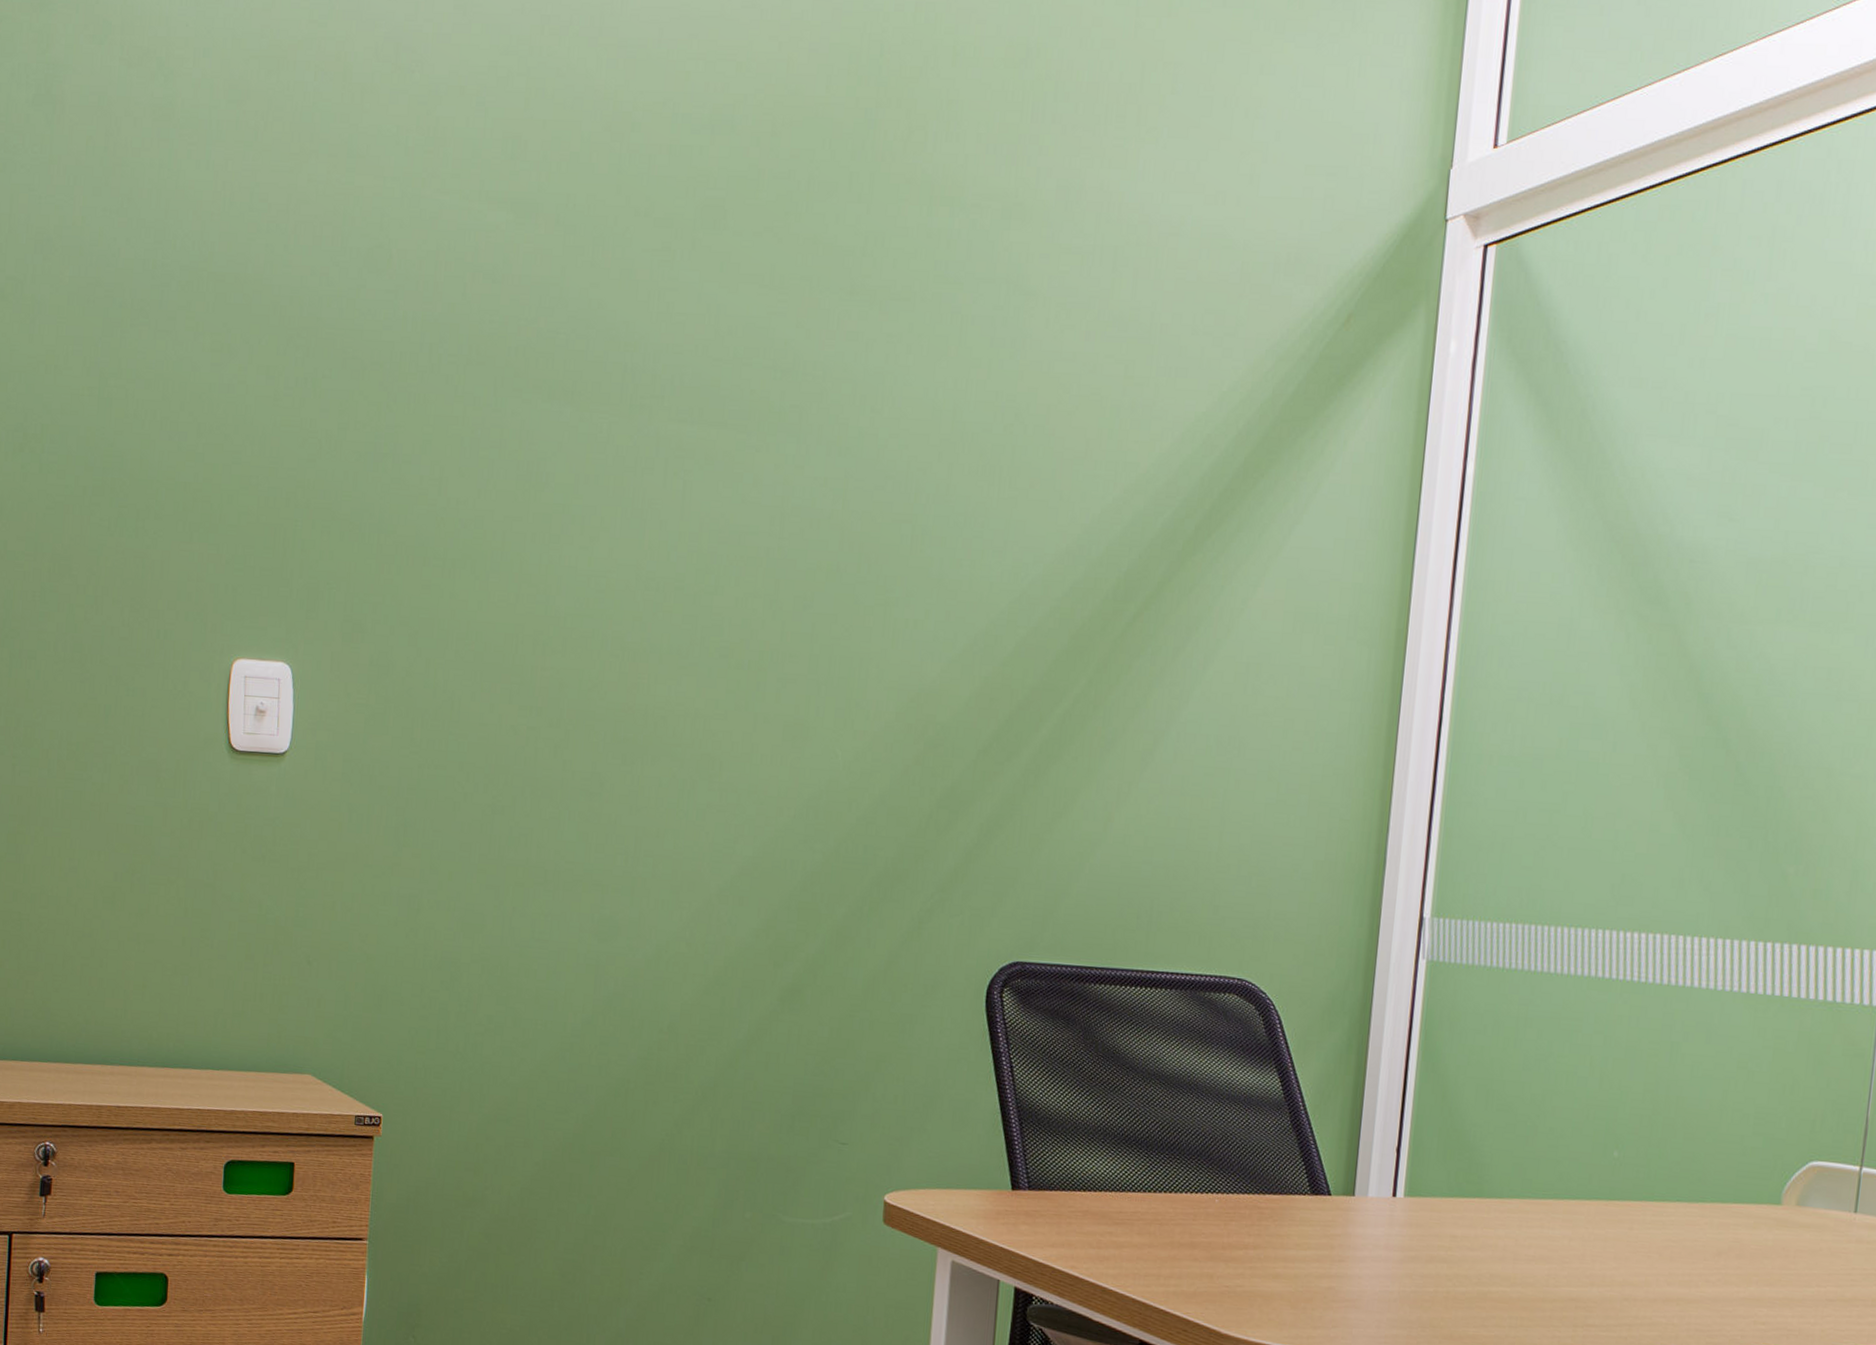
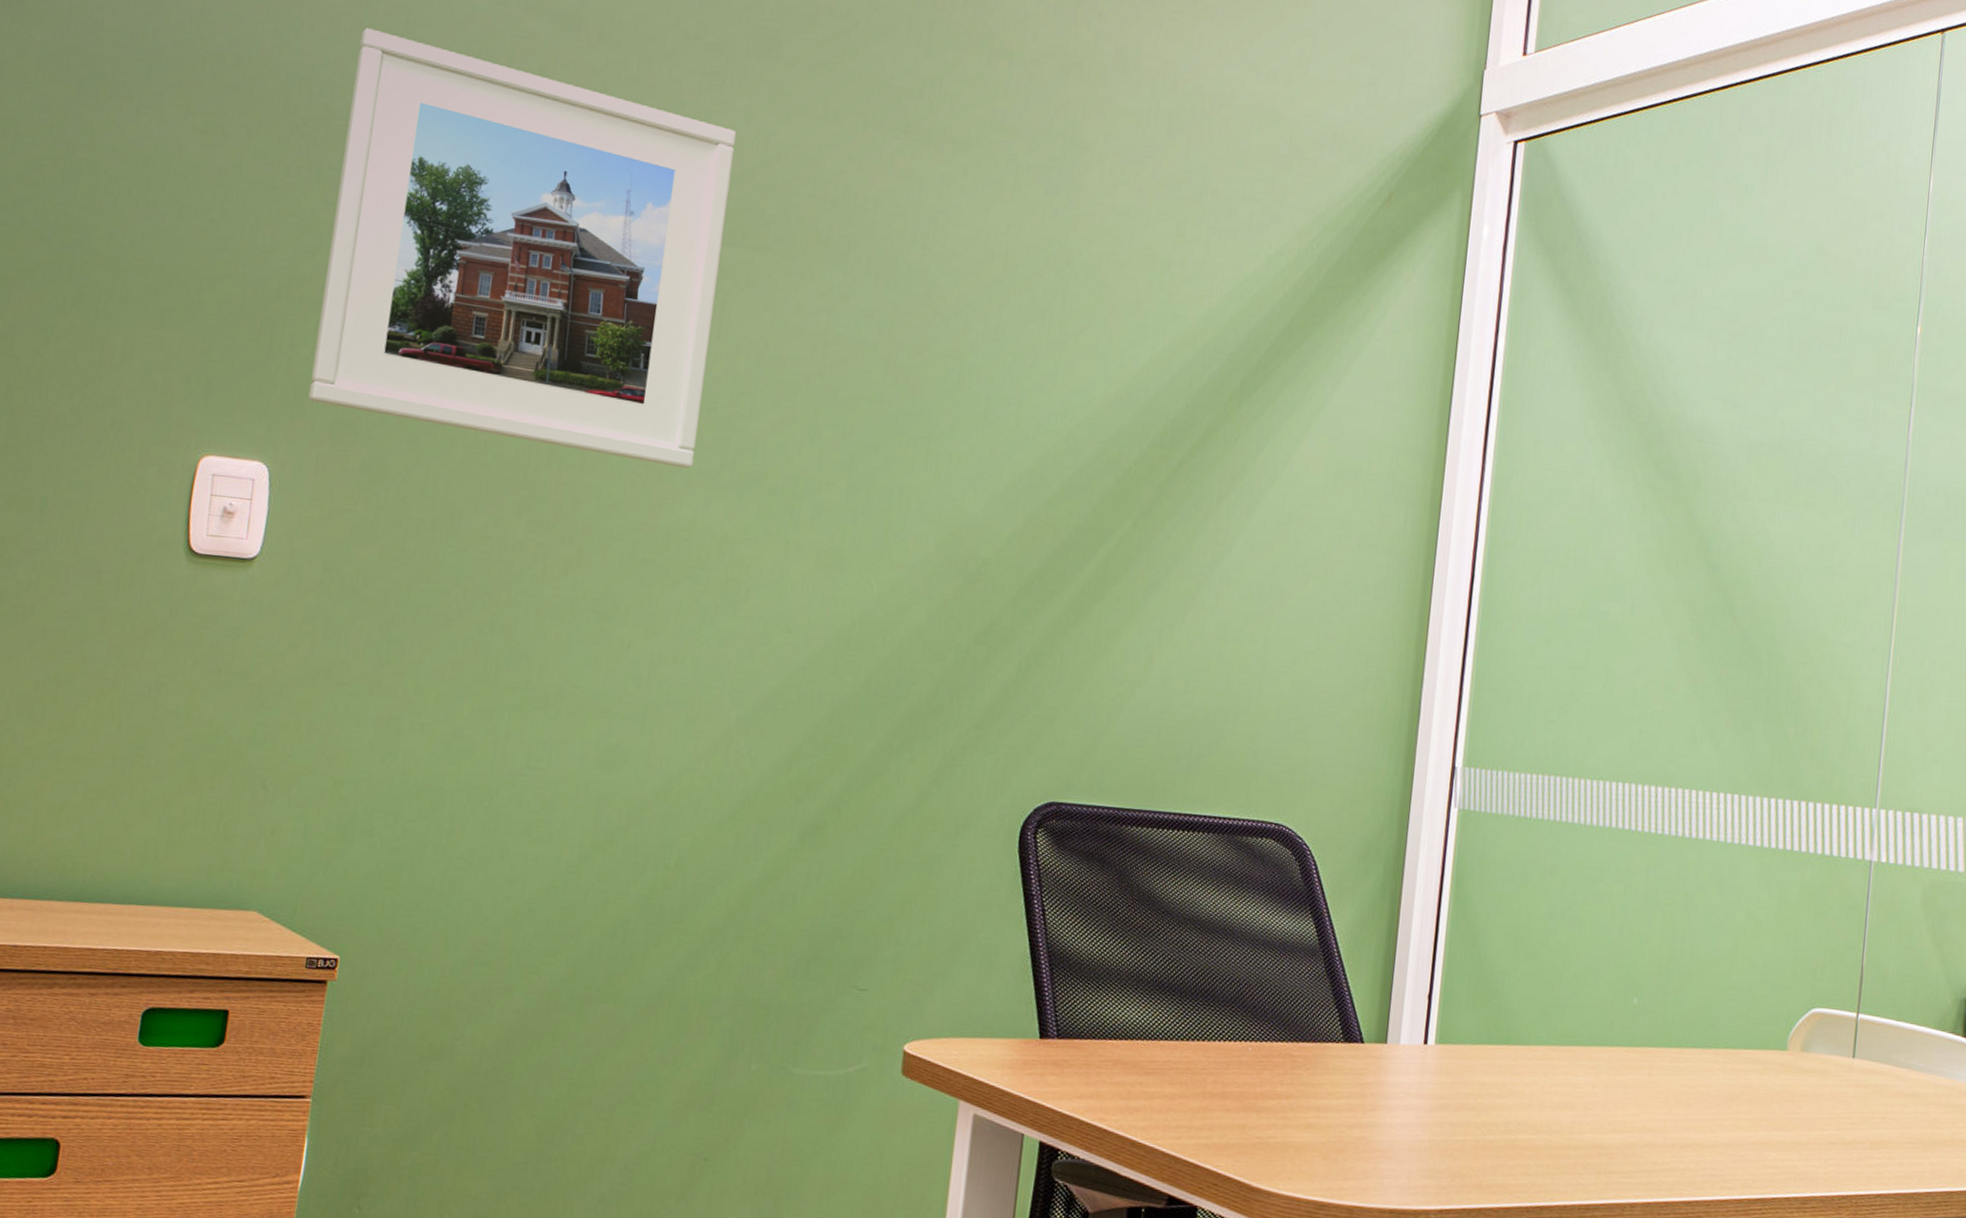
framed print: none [320,235,689,649] -> present [308,28,737,469]

